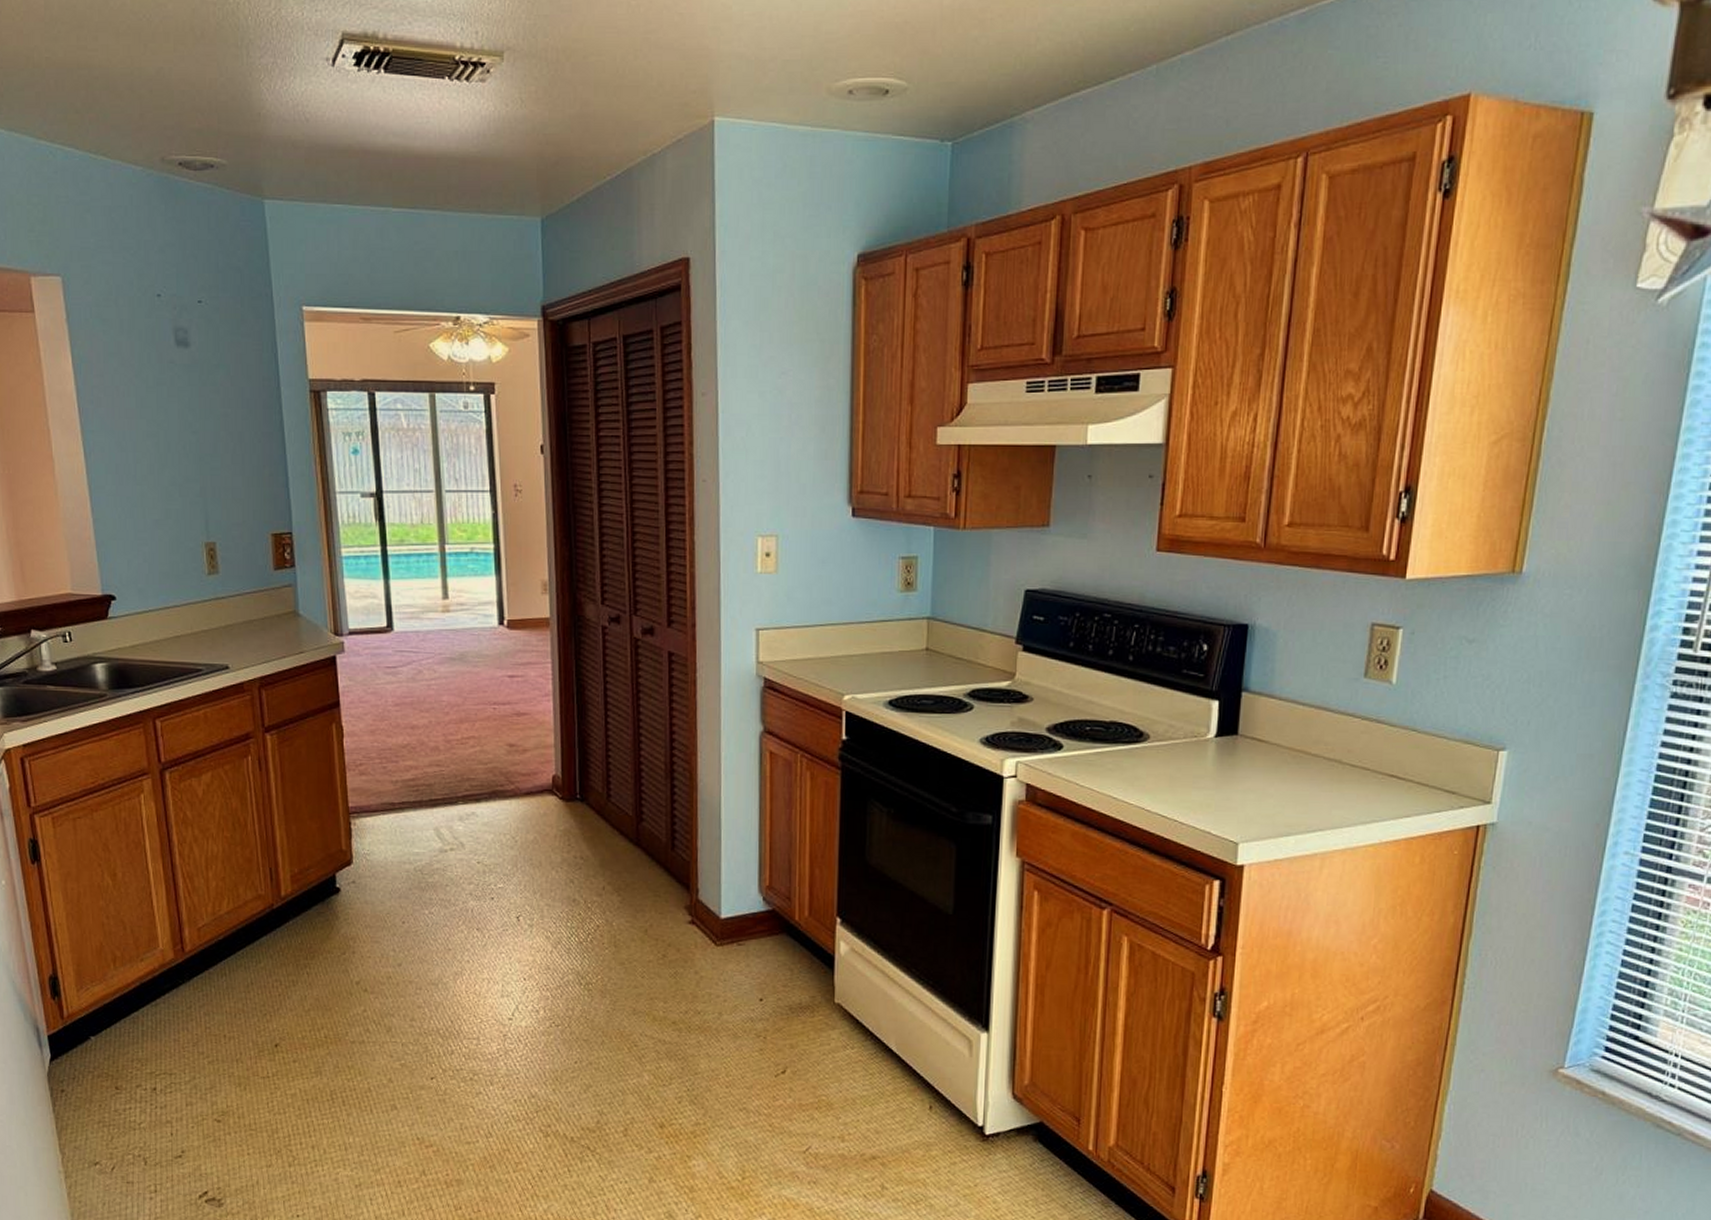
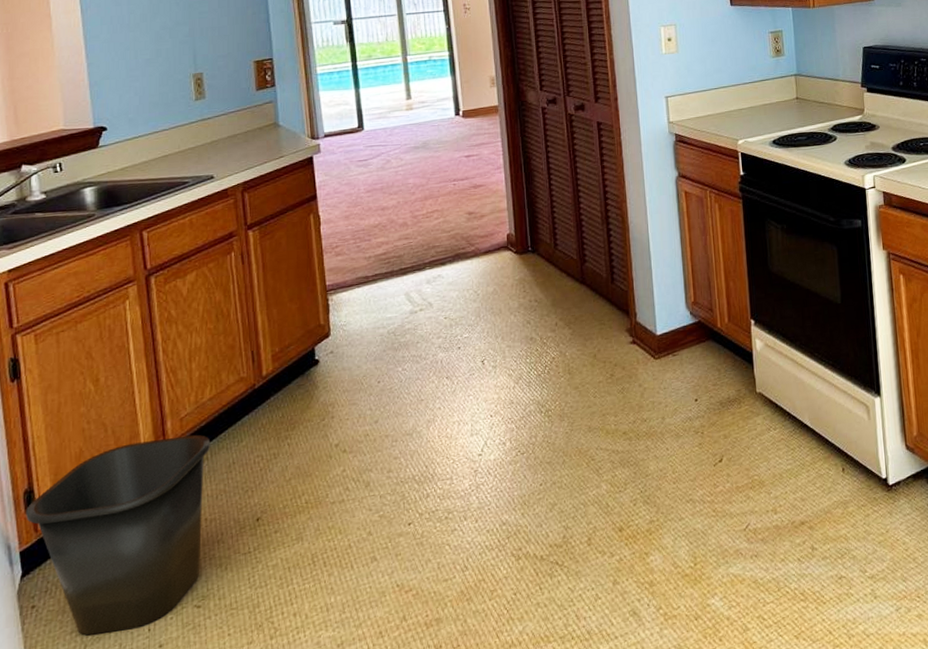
waste bin: none [52,946,229,1130] -> present [26,434,211,636]

